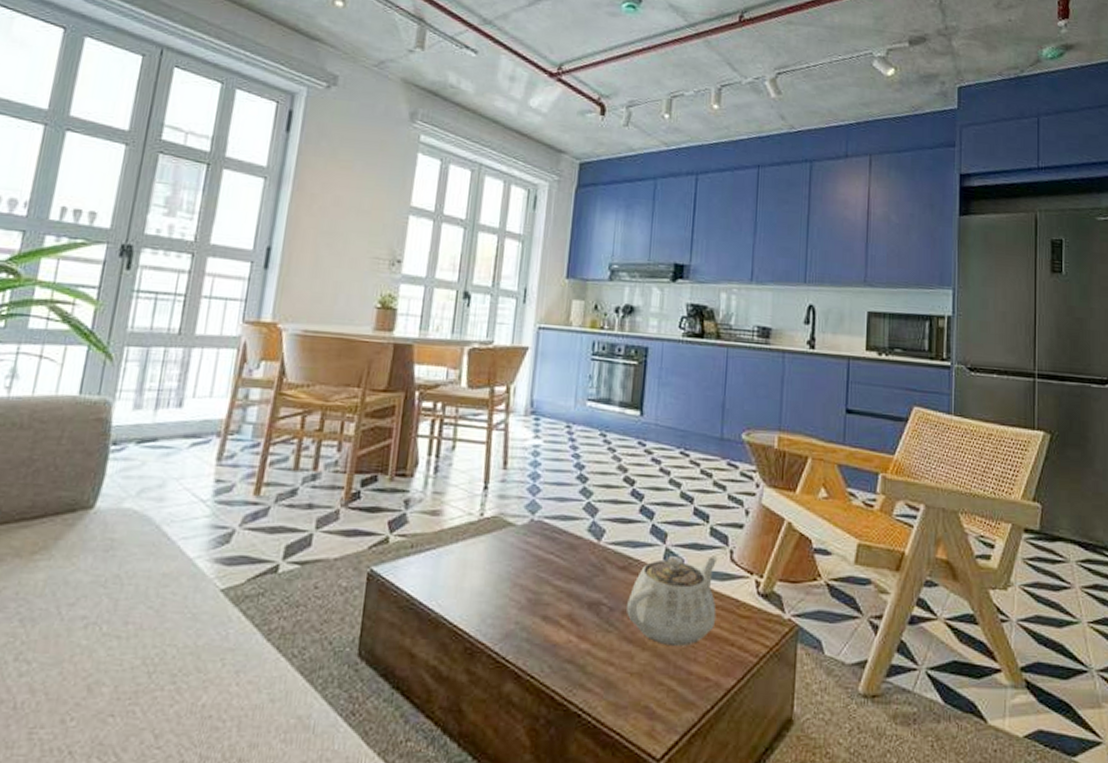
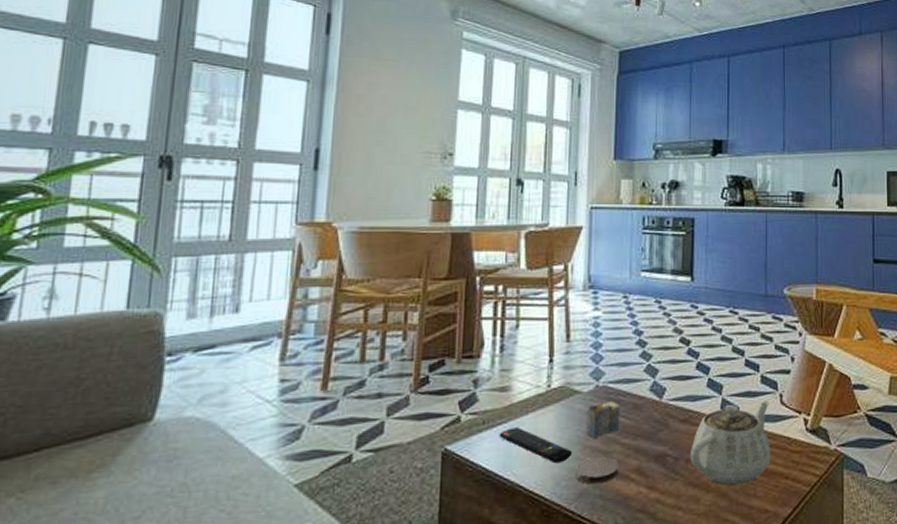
remote control: none [426,555,502,599] -> present [499,427,573,464]
coaster: none [502,595,550,626] -> present [575,455,619,485]
architectural model: none [516,522,555,576] -> present [585,387,620,438]

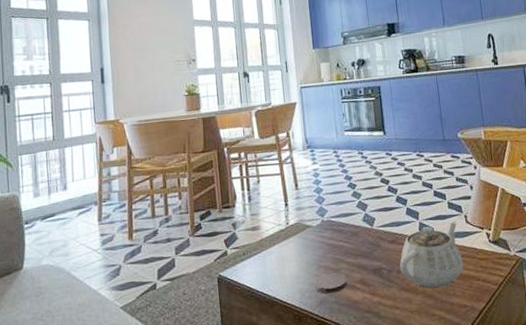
remote control: present [499,427,573,464] -> none [256,255,311,281]
architectural model: present [585,387,620,438] -> none [317,221,344,260]

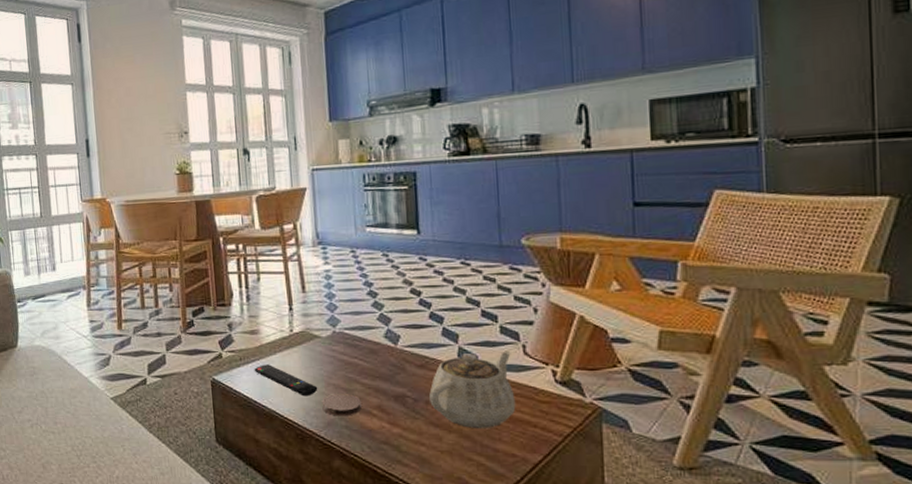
remote control: none [256,255,311,281] -> present [254,364,318,397]

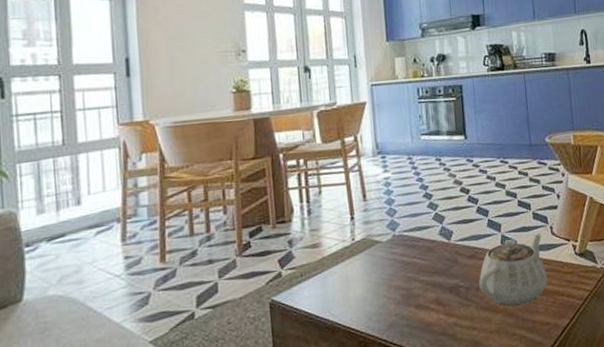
remote control: present [254,364,318,397] -> none [315,276,380,303]
coaster: present [322,393,362,416] -> none [383,292,421,317]

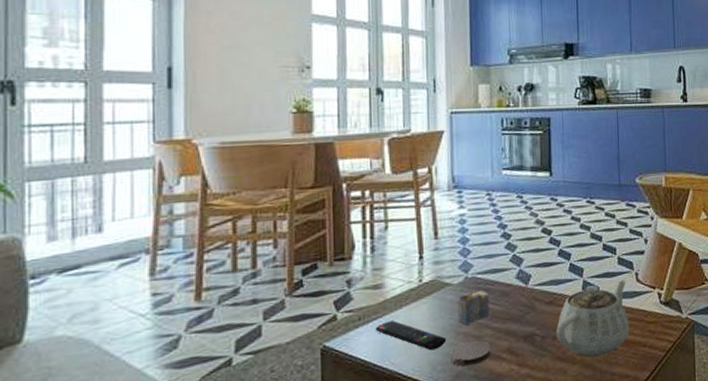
remote control: none [315,276,380,303] -> present [375,320,447,351]
coaster: none [383,292,421,317] -> present [450,339,491,367]
architectural model: none [387,236,417,279] -> present [457,278,490,325]

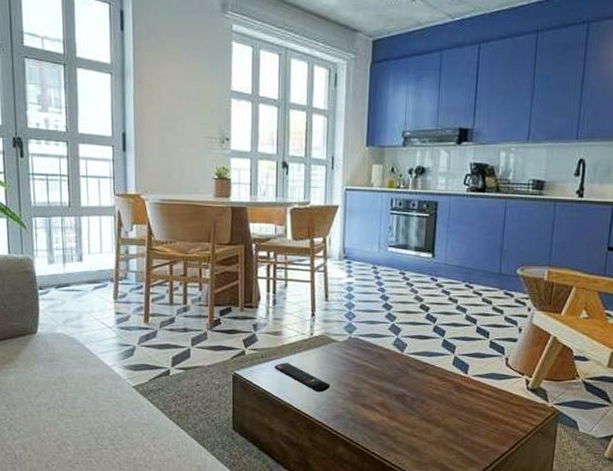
coaster: present [450,339,491,367] -> none [332,390,367,411]
architectural model: present [457,278,490,325] -> none [340,339,369,377]
teapot: present [556,280,630,357] -> none [425,362,496,425]

